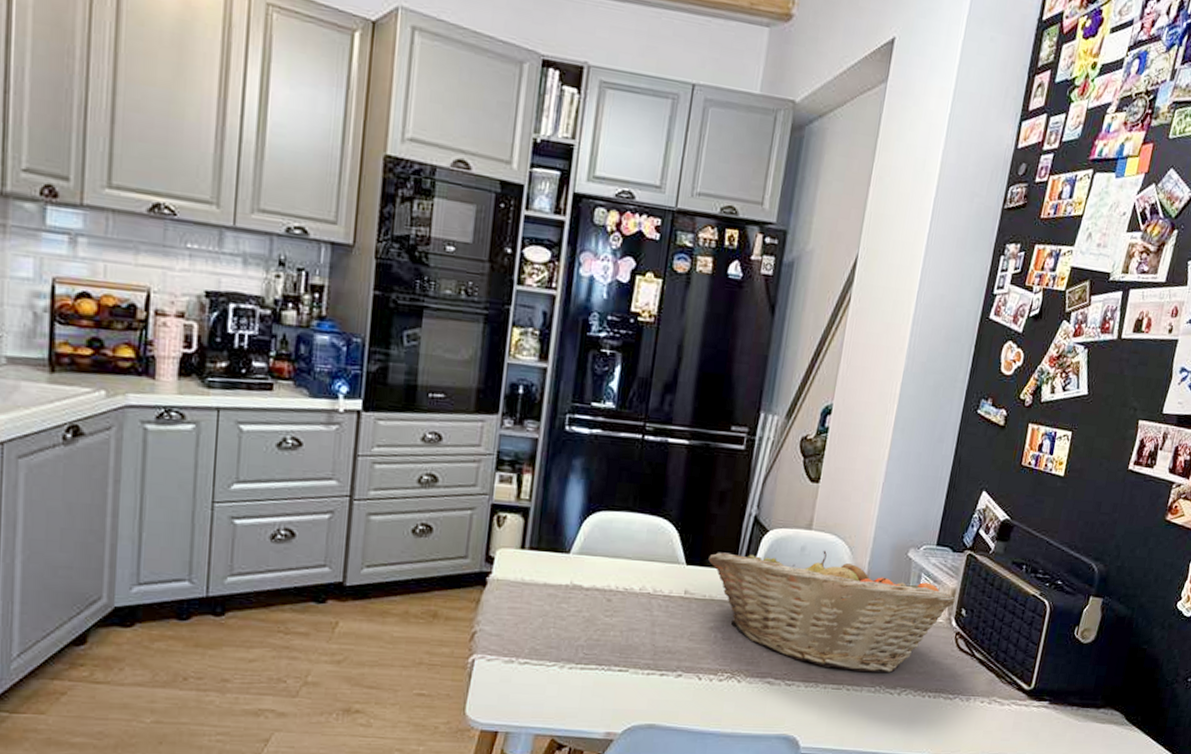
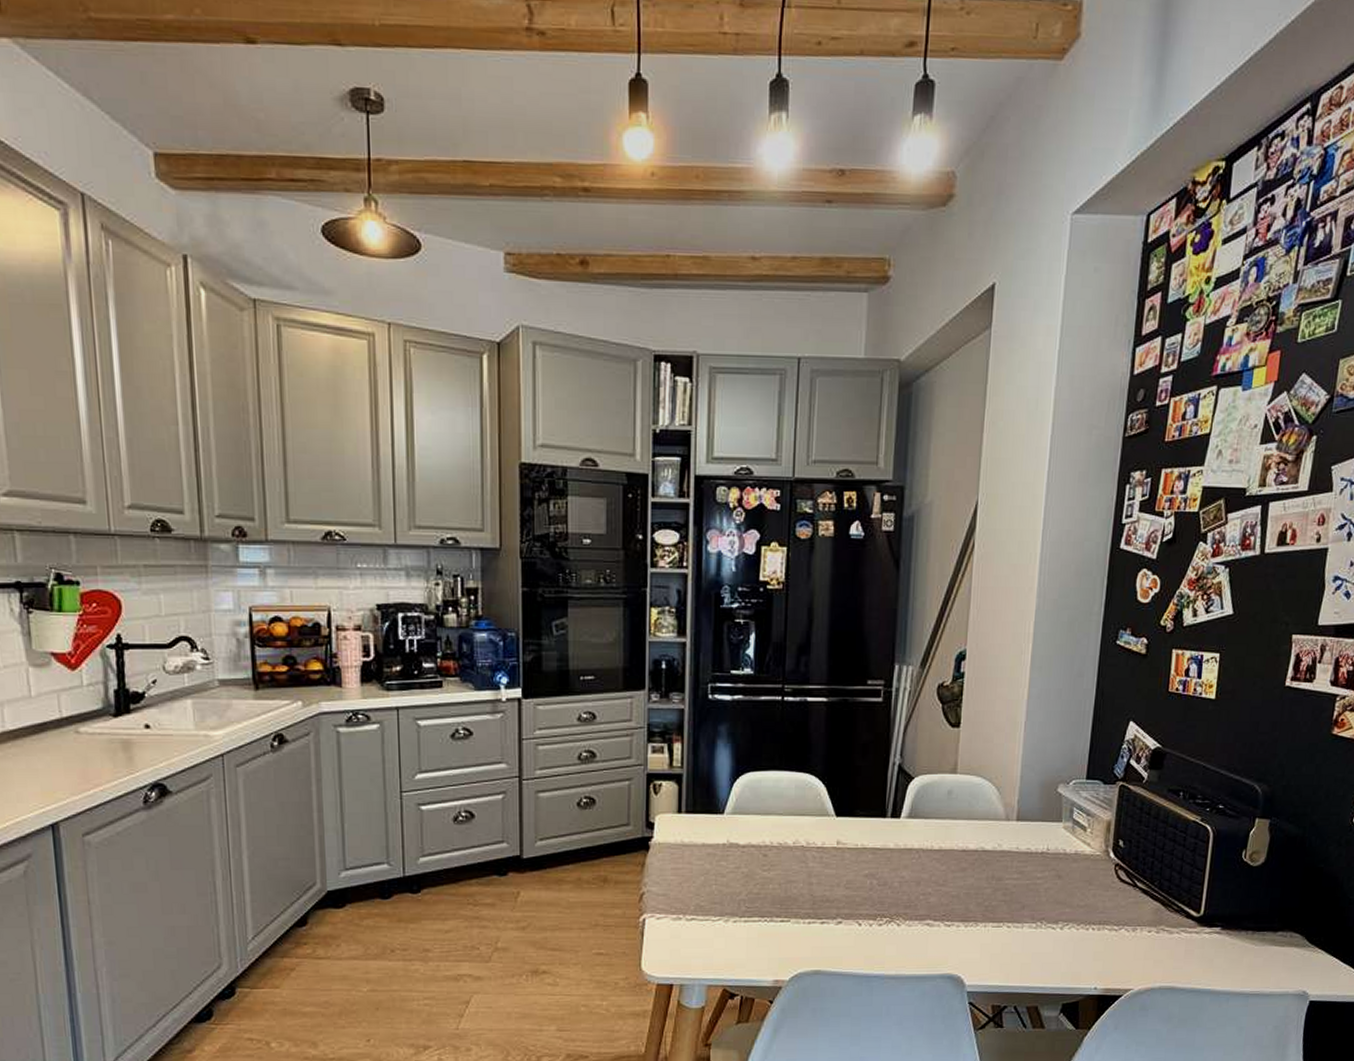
fruit basket: present [708,551,955,673] -> none [857,793,1111,908]

